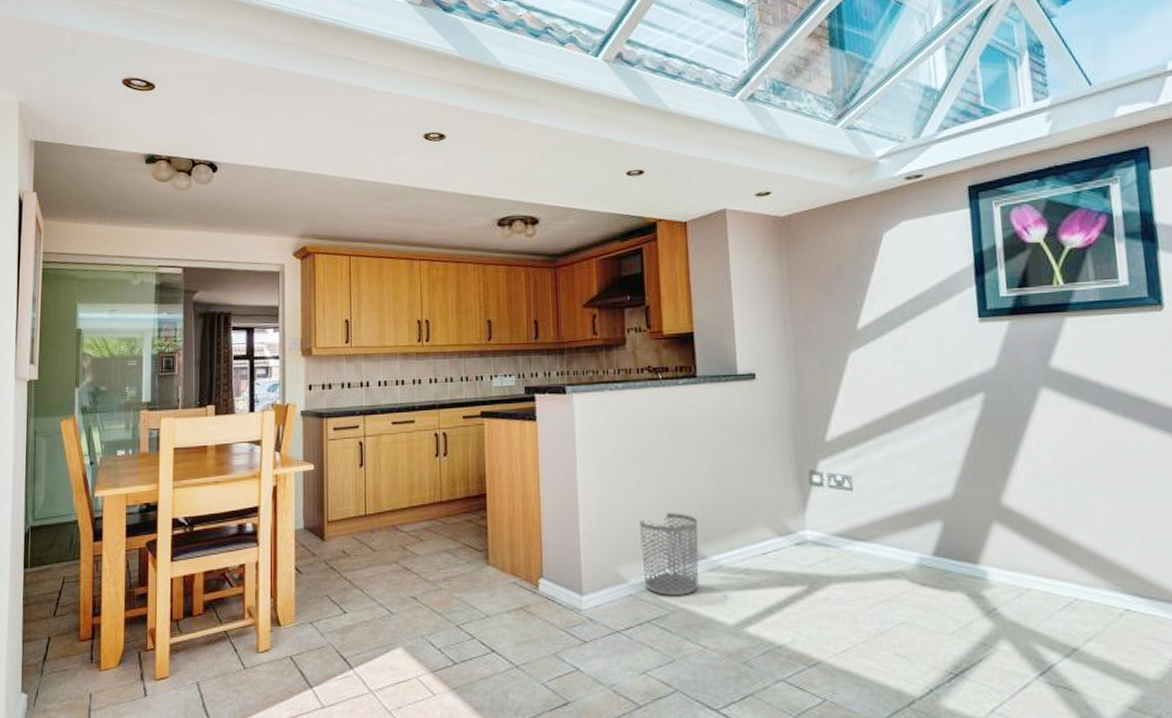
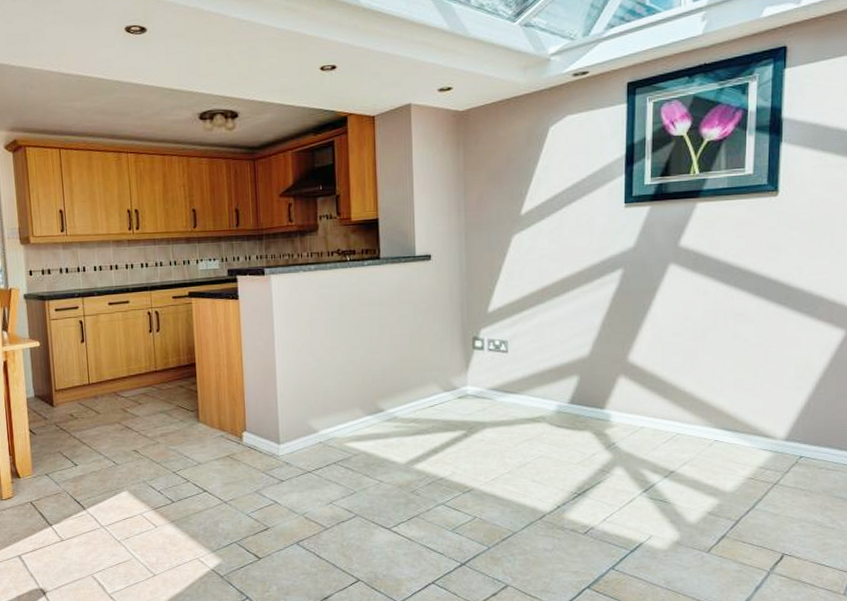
waste bin: present [640,513,699,595] -> none [329,375,378,442]

